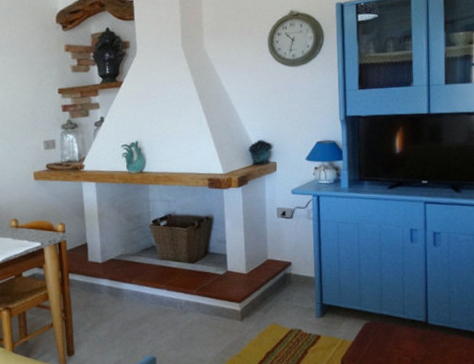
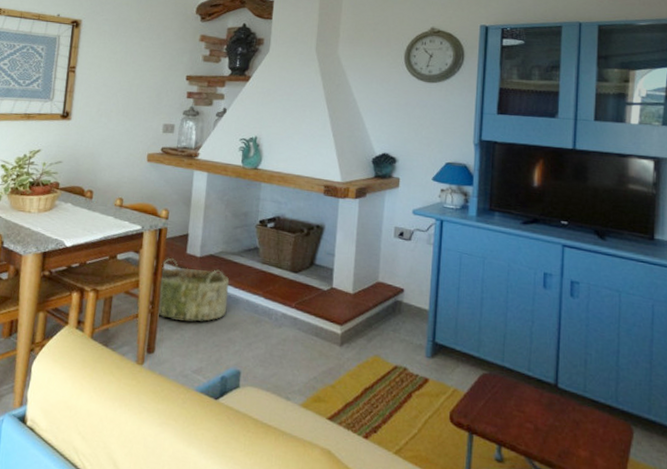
basket: none [66,267,135,323] -> present [157,257,230,321]

